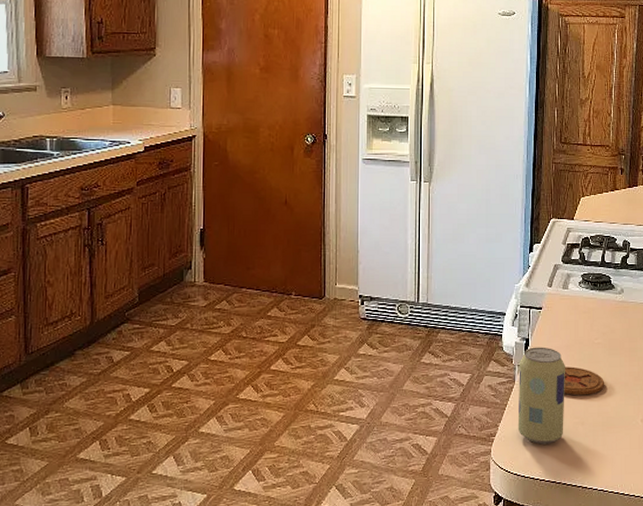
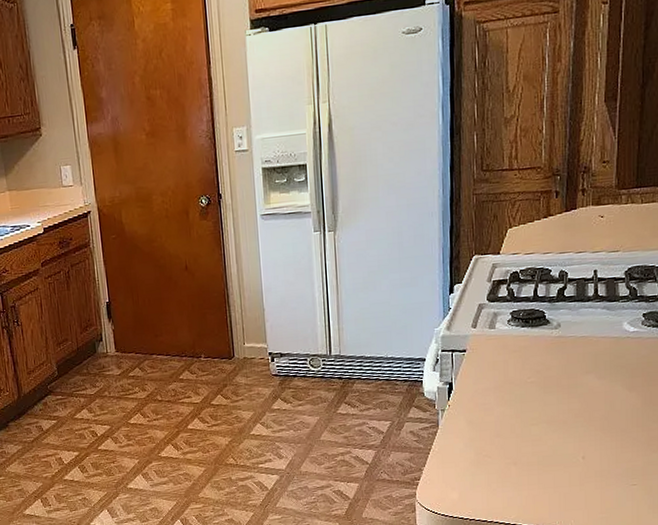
beverage can: present [517,347,565,445] -> none [442,389,495,486]
coaster: present [564,366,605,396] -> none [493,407,540,437]

